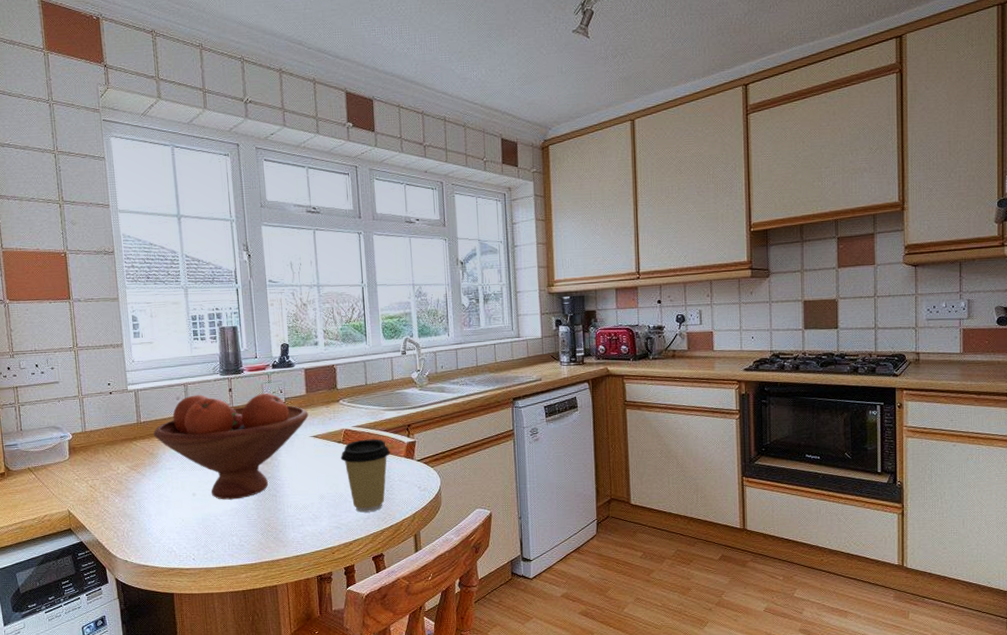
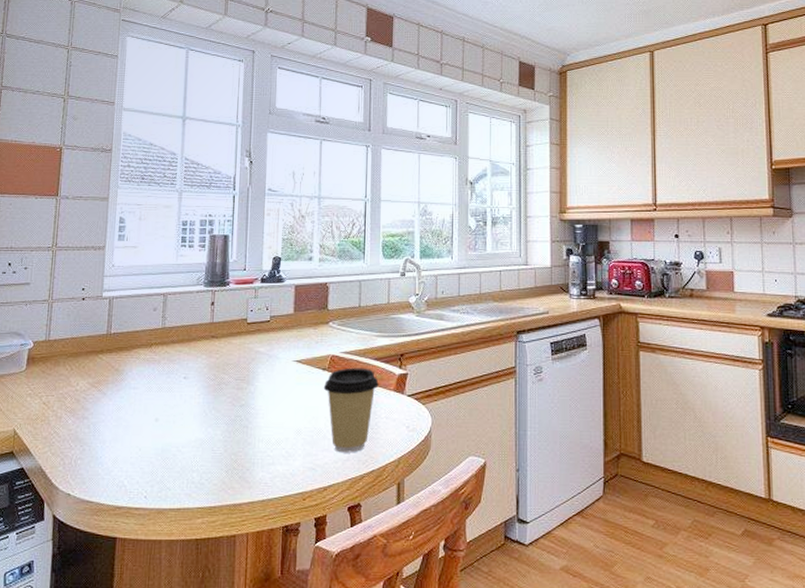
fruit bowl: present [153,392,309,500] -> none [122,307,294,429]

